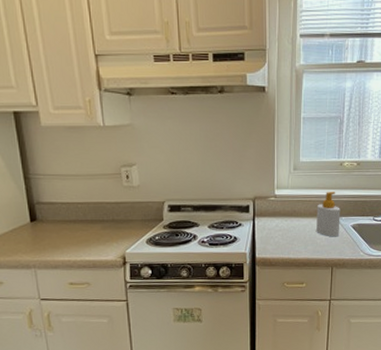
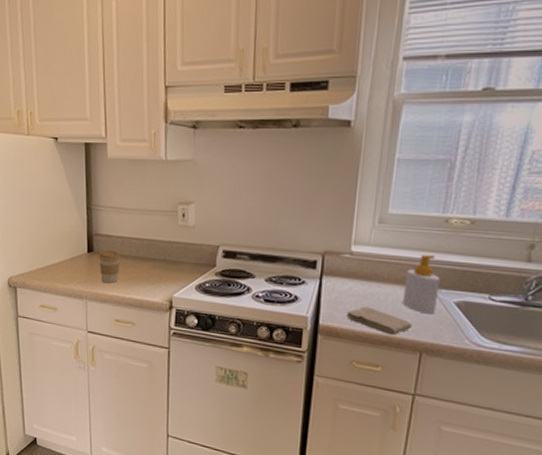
coffee cup: none [43,217,68,250] -> present [98,250,121,283]
washcloth: none [276,238,324,258] -> present [346,306,412,336]

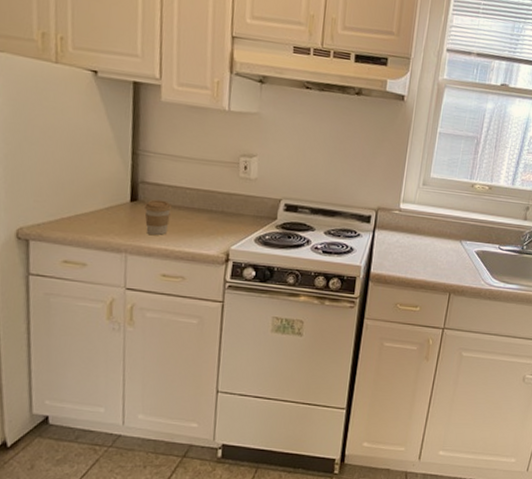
washcloth: present [346,306,412,336] -> none [393,256,445,280]
soap bottle: present [403,255,440,314] -> none [438,213,466,262]

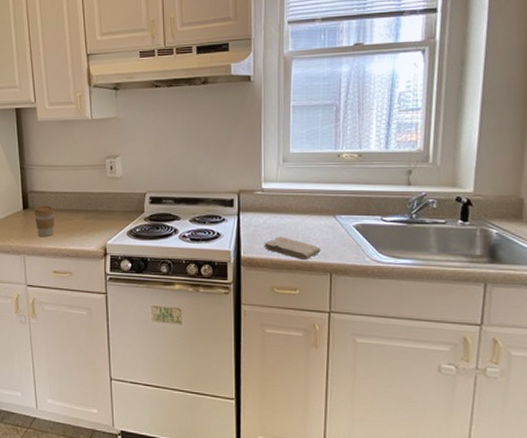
washcloth: none [393,256,445,280] -> present [264,237,321,261]

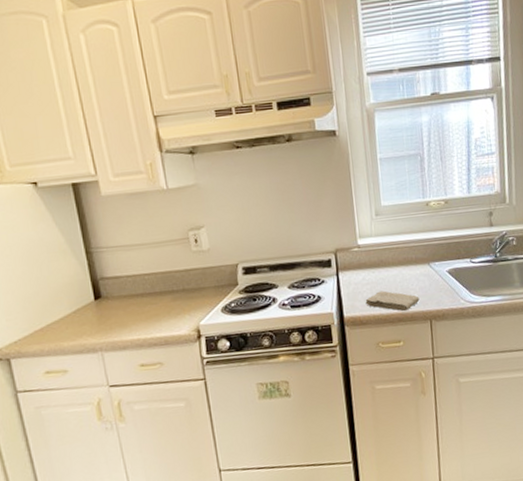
coffee cup: present [33,205,56,237] -> none [108,291,136,329]

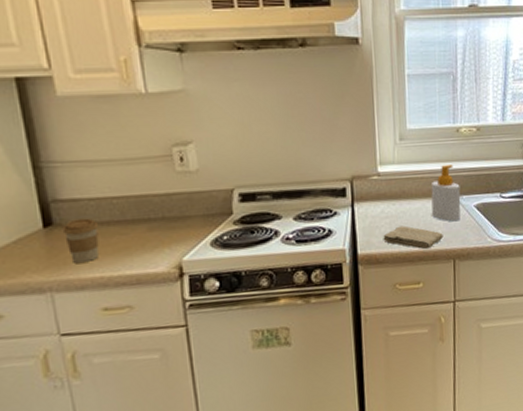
coffee cup: none [108,291,136,329] -> present [62,218,99,264]
soap bottle: none [405,235,434,286] -> present [431,165,461,222]

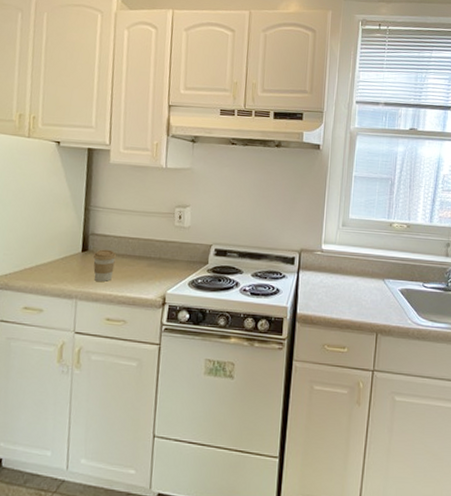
washcloth: present [383,225,443,250] -> none [319,296,370,320]
soap bottle: present [431,165,461,222] -> none [362,252,388,300]

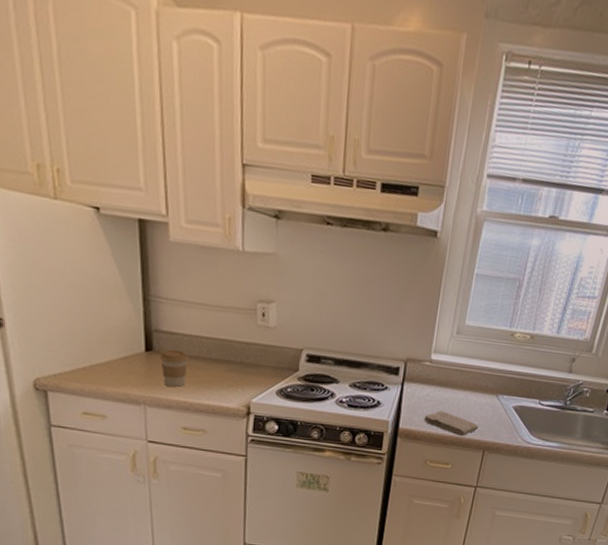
washcloth: none [319,296,370,320] -> present [424,411,479,437]

